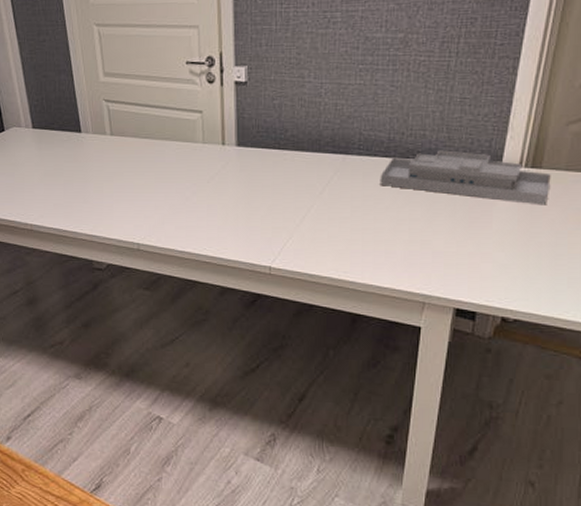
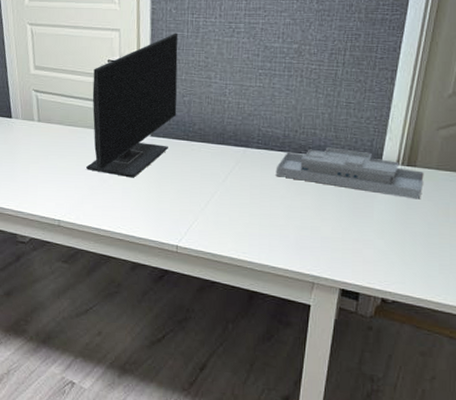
monitor: none [166,26,266,194] -> present [86,33,178,178]

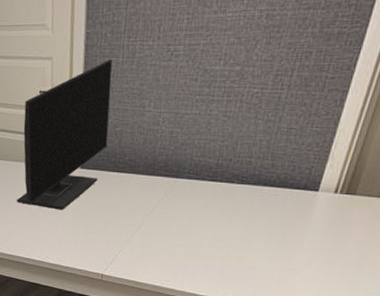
desk organizer: present [275,147,424,200] -> none [205,176,363,229]

